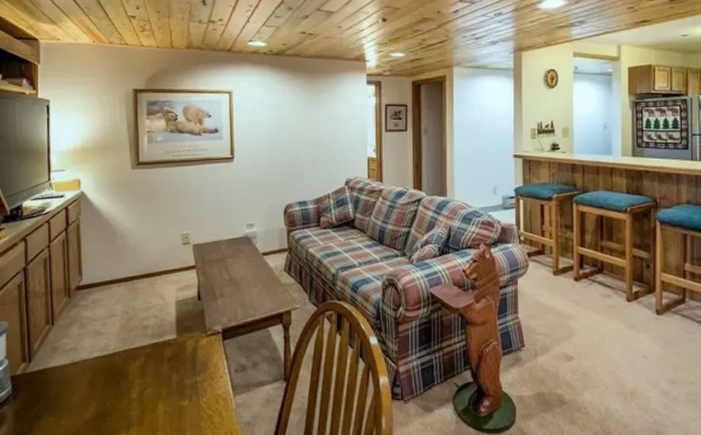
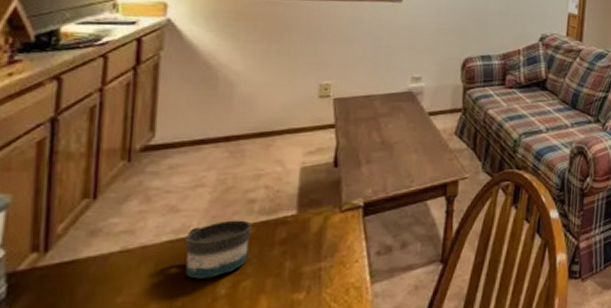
mug: none [108,342,148,386] -> present [185,220,252,279]

